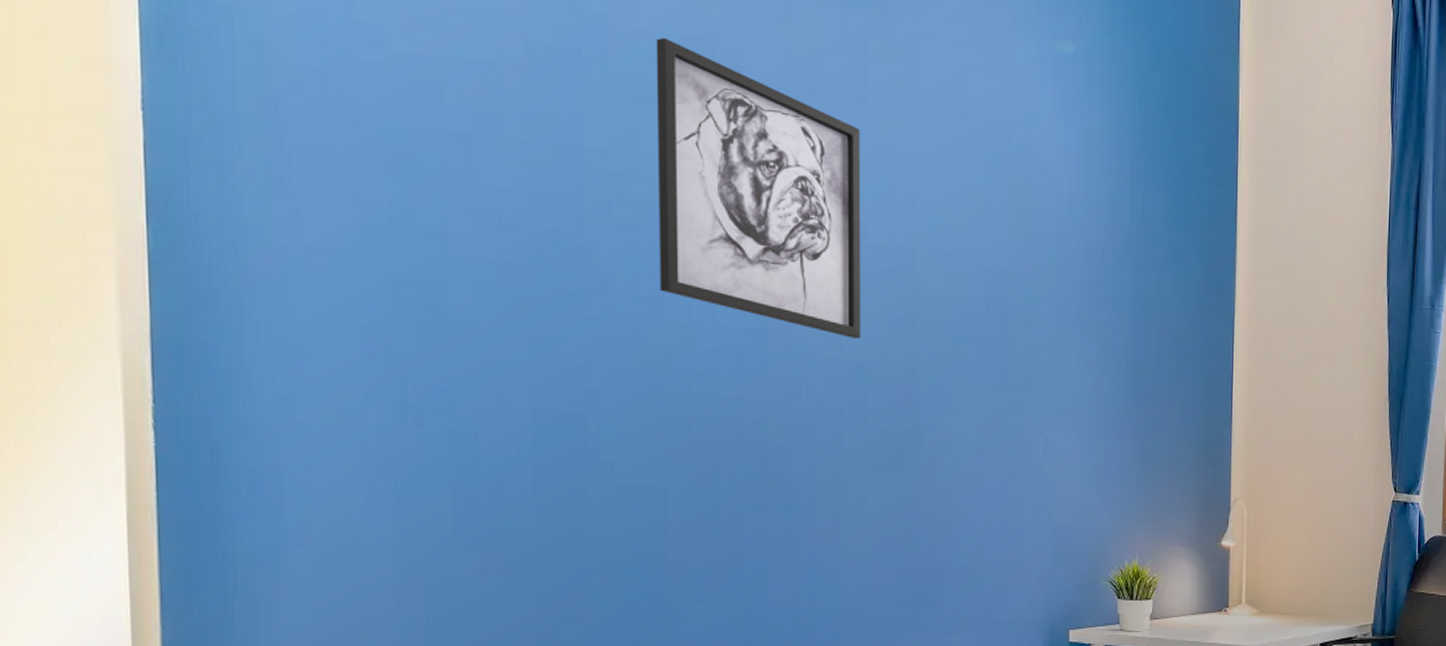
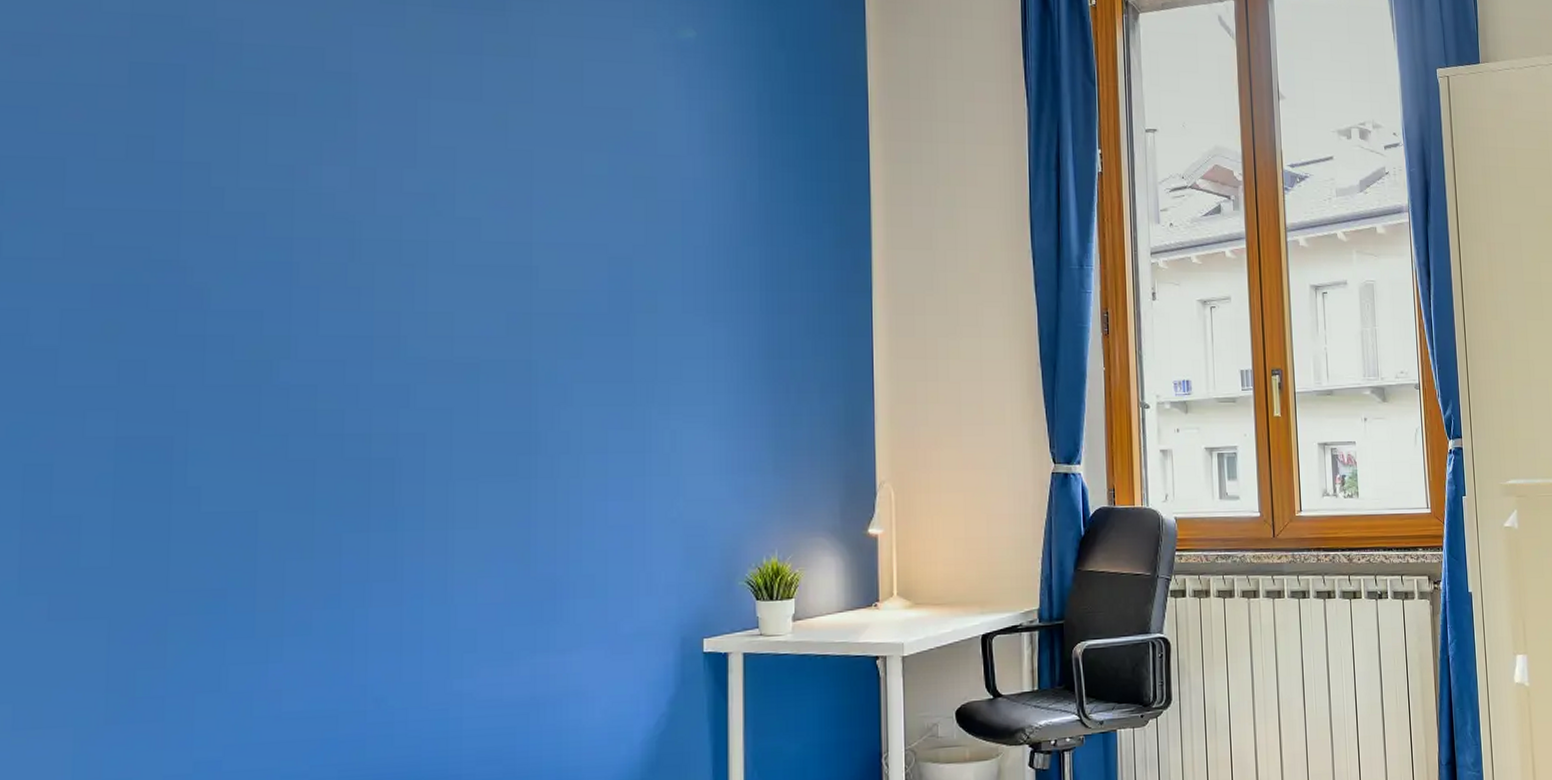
wall art: present [656,37,861,339] -> none [259,49,476,339]

